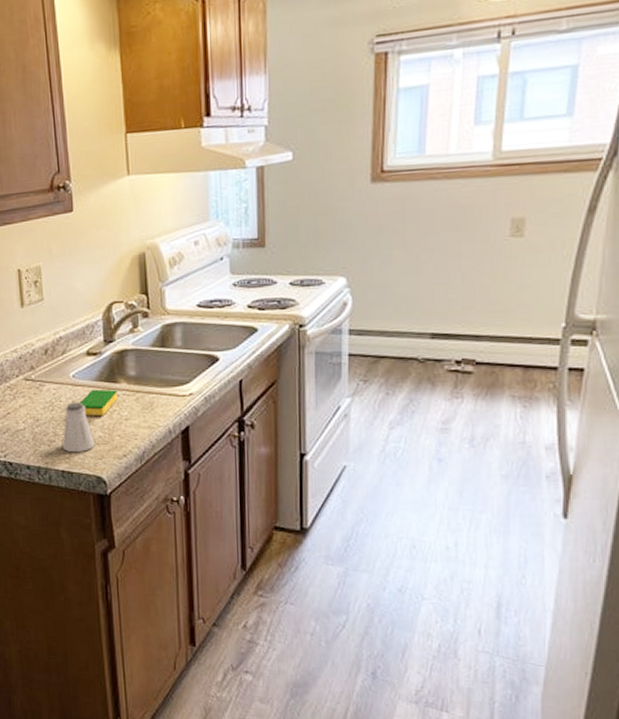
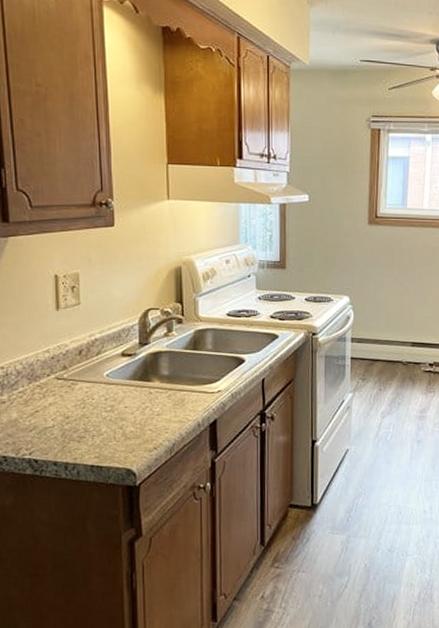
saltshaker: present [62,402,95,453] -> none [92,399,126,448]
dish sponge: present [79,389,117,416] -> none [112,387,150,412]

